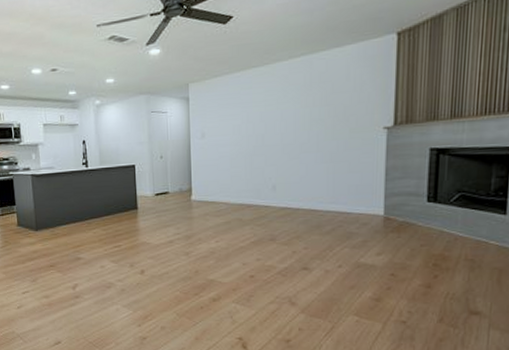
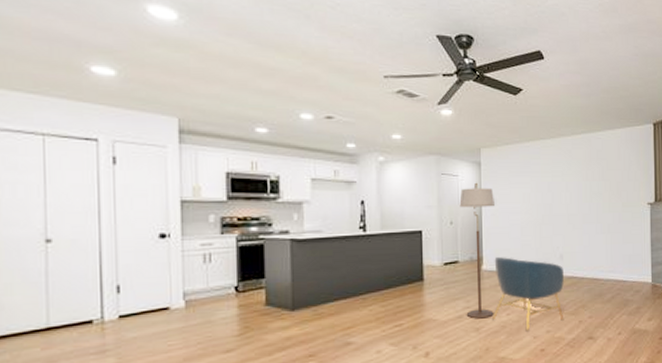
floor lamp: none [168,117,203,244] -> present [459,182,494,319]
armchair: none [202,187,276,258] -> present [493,256,564,332]

